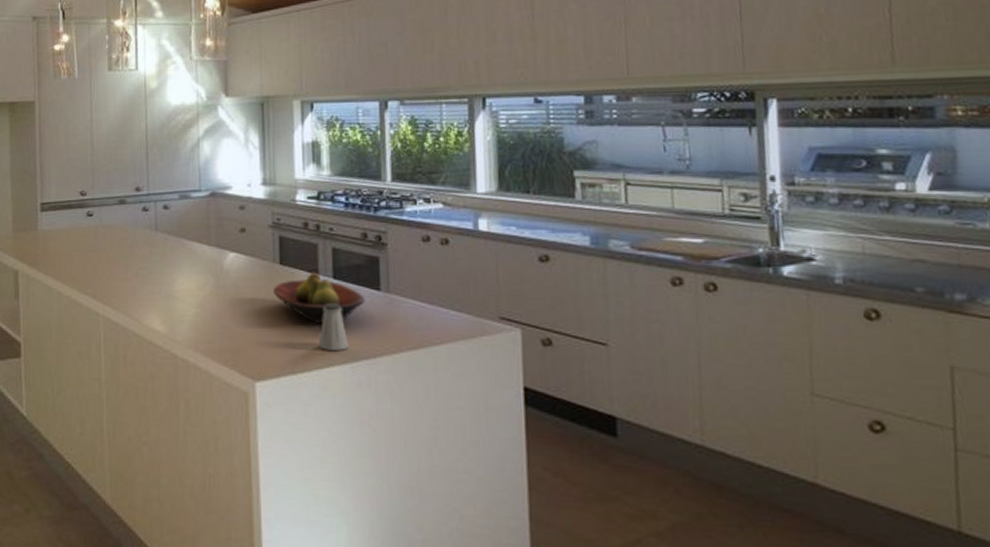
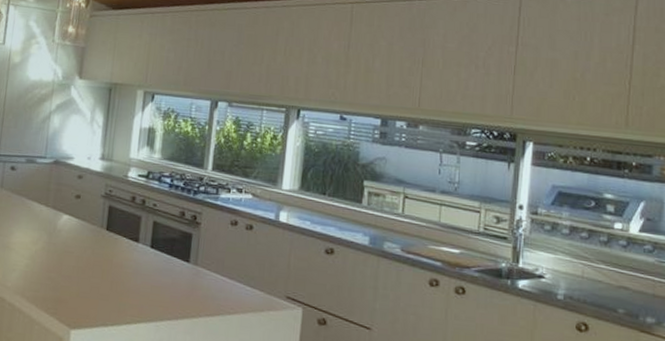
fruit bowl: present [272,272,365,324] -> none [96,240,175,286]
saltshaker: present [318,303,349,350] -> none [130,268,157,310]

